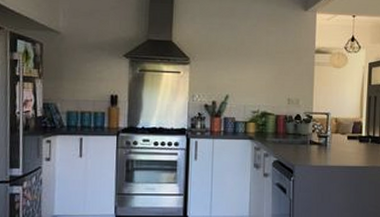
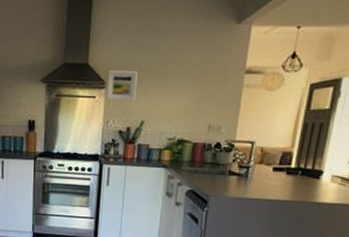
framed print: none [191,47,220,77] -> present [106,69,138,101]

